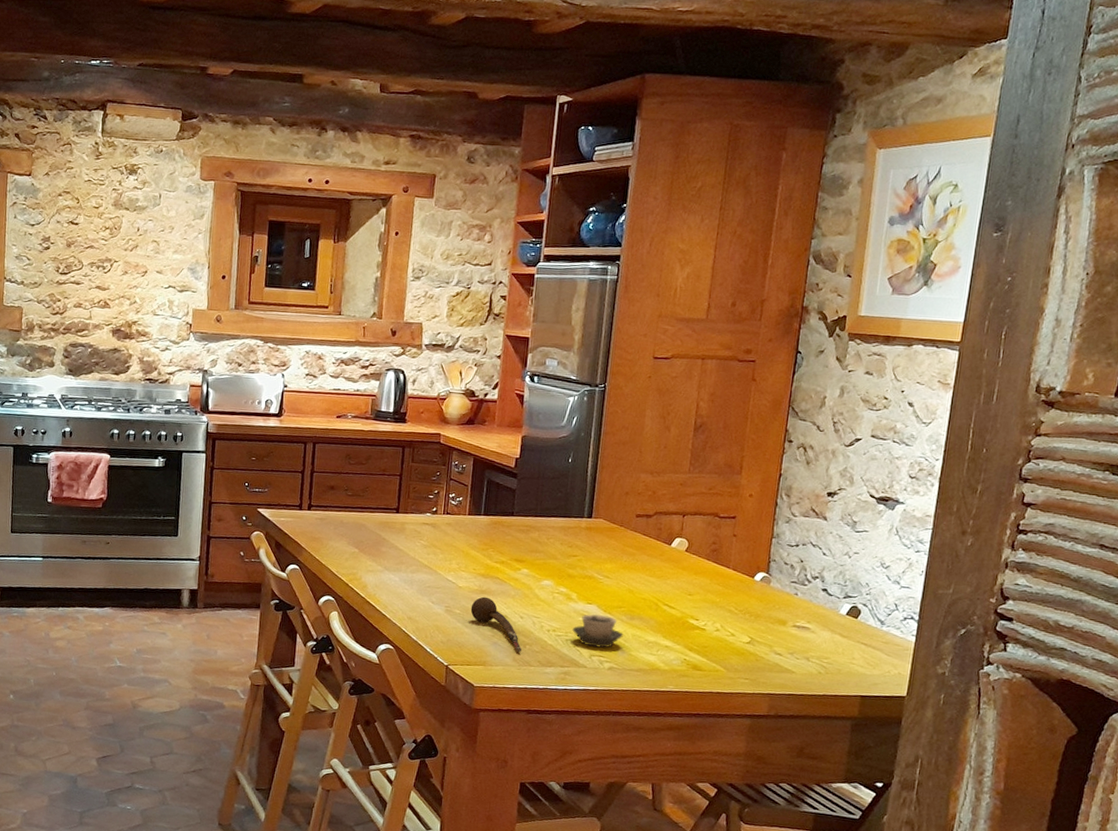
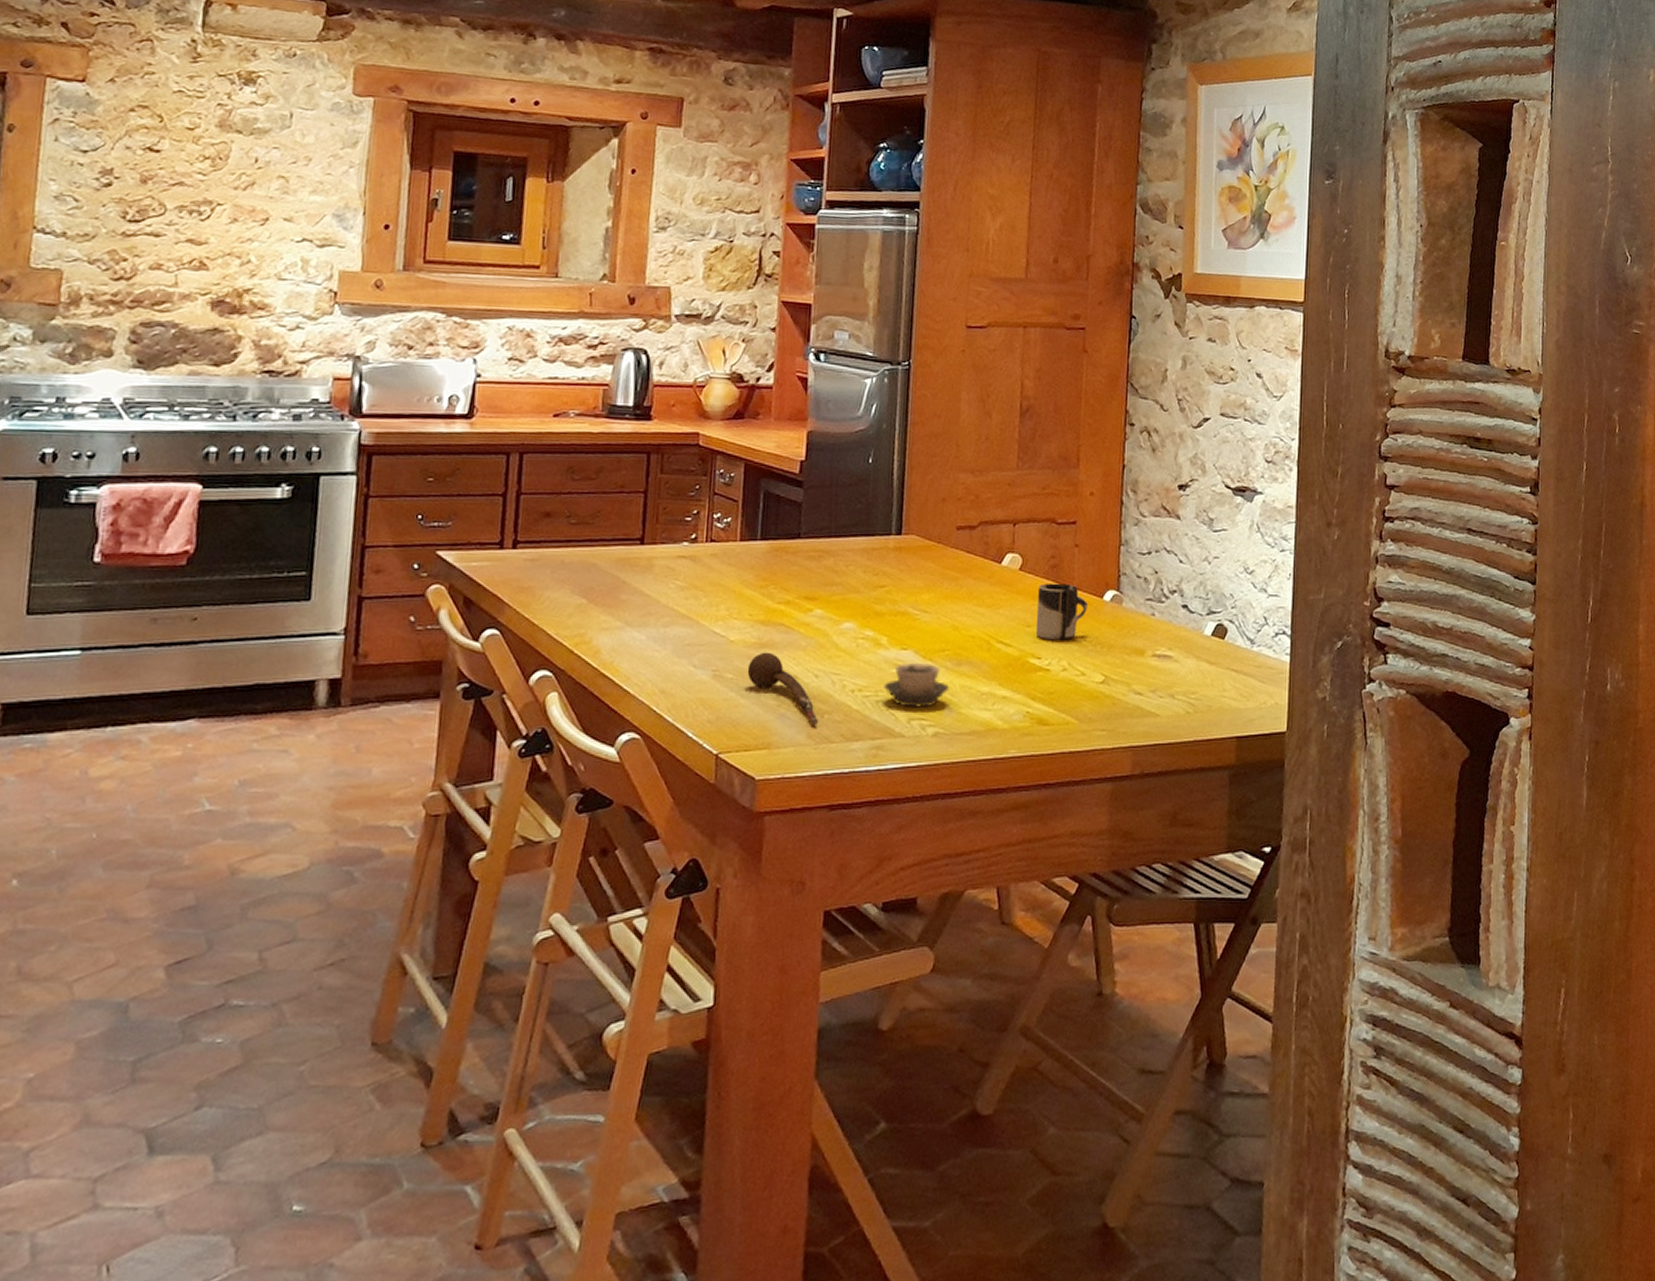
cup: none [695,563,741,608] -> present [1035,583,1088,640]

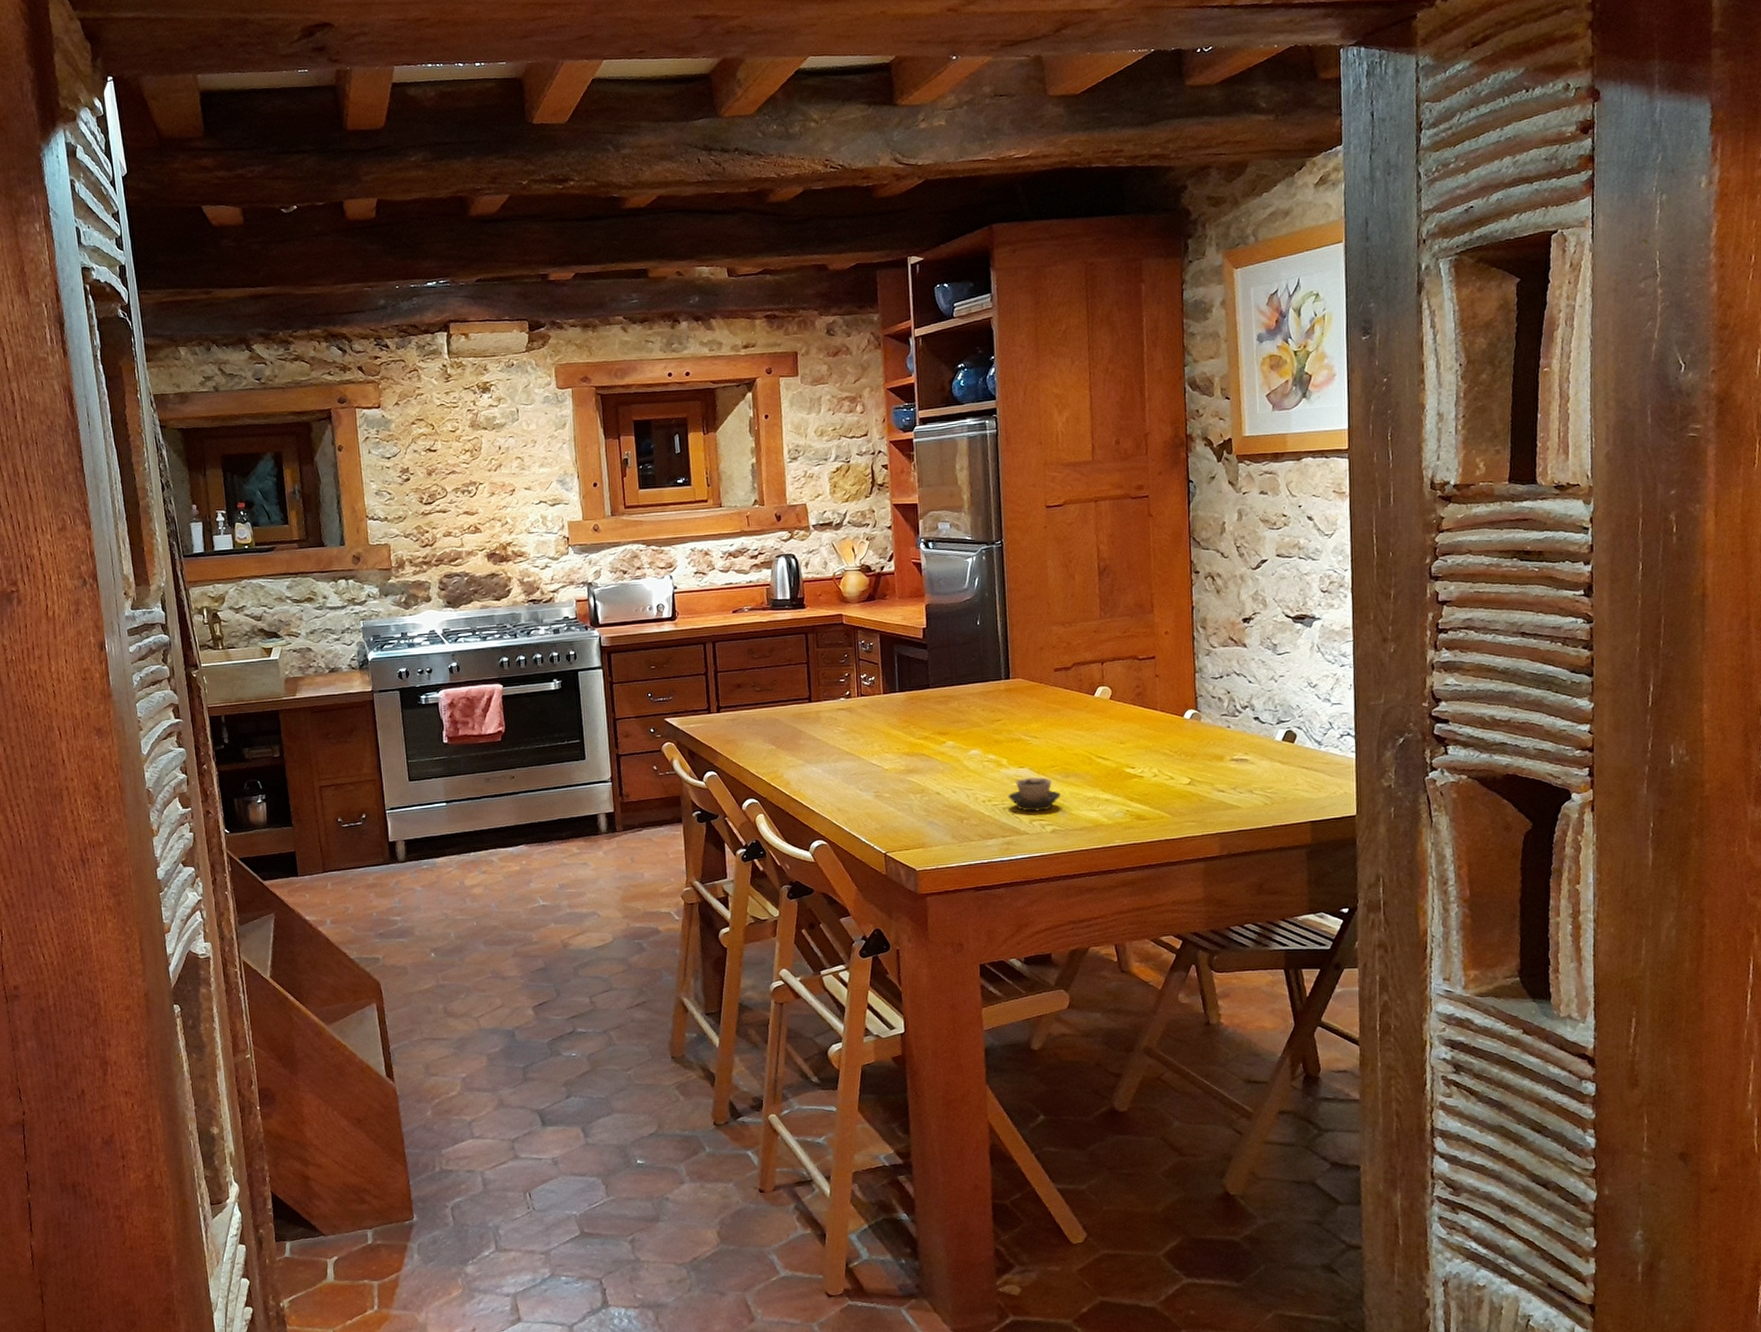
spoon: present [747,652,819,726] -> none [900,776,960,829]
cup: present [1035,583,1088,640] -> none [1127,707,1171,753]

